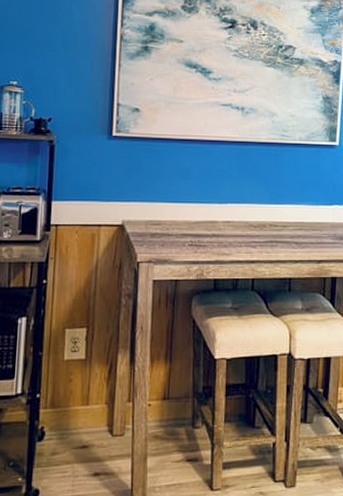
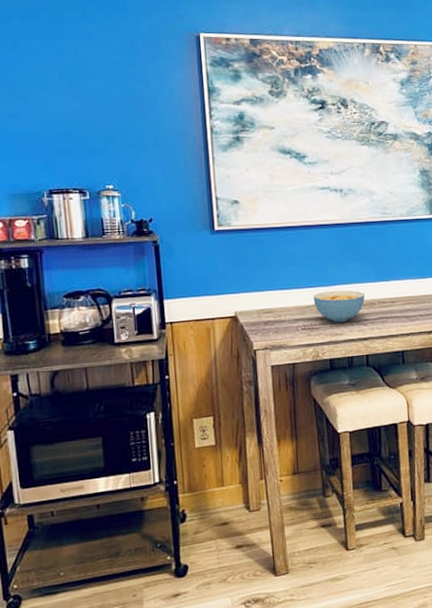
cereal bowl: none [203,208,257,242] -> present [313,290,365,323]

